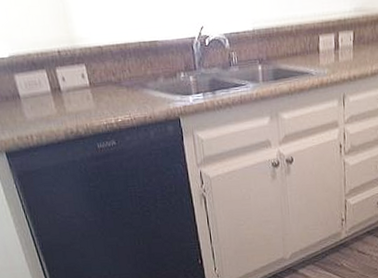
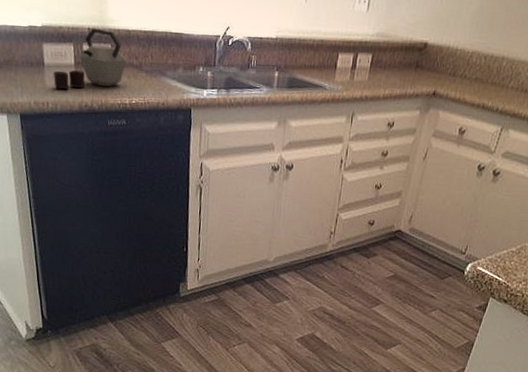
kettle: none [31,49,105,120] -> present [53,28,127,90]

